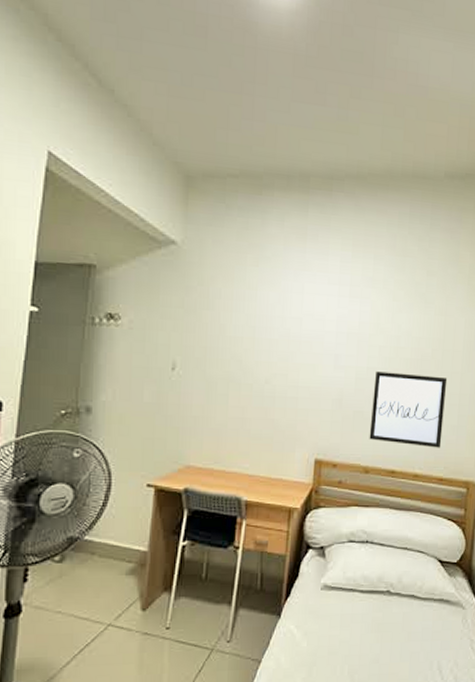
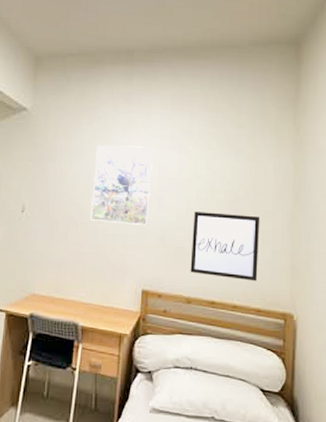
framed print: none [255,291,332,387] -> present [90,145,154,225]

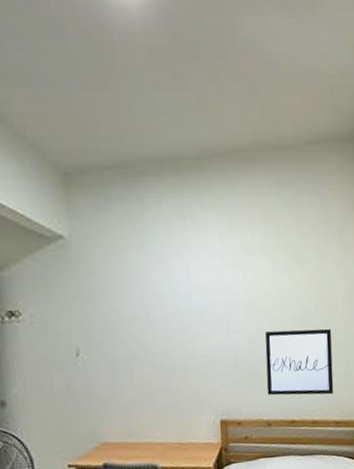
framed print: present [90,145,154,225] -> none [152,267,219,355]

